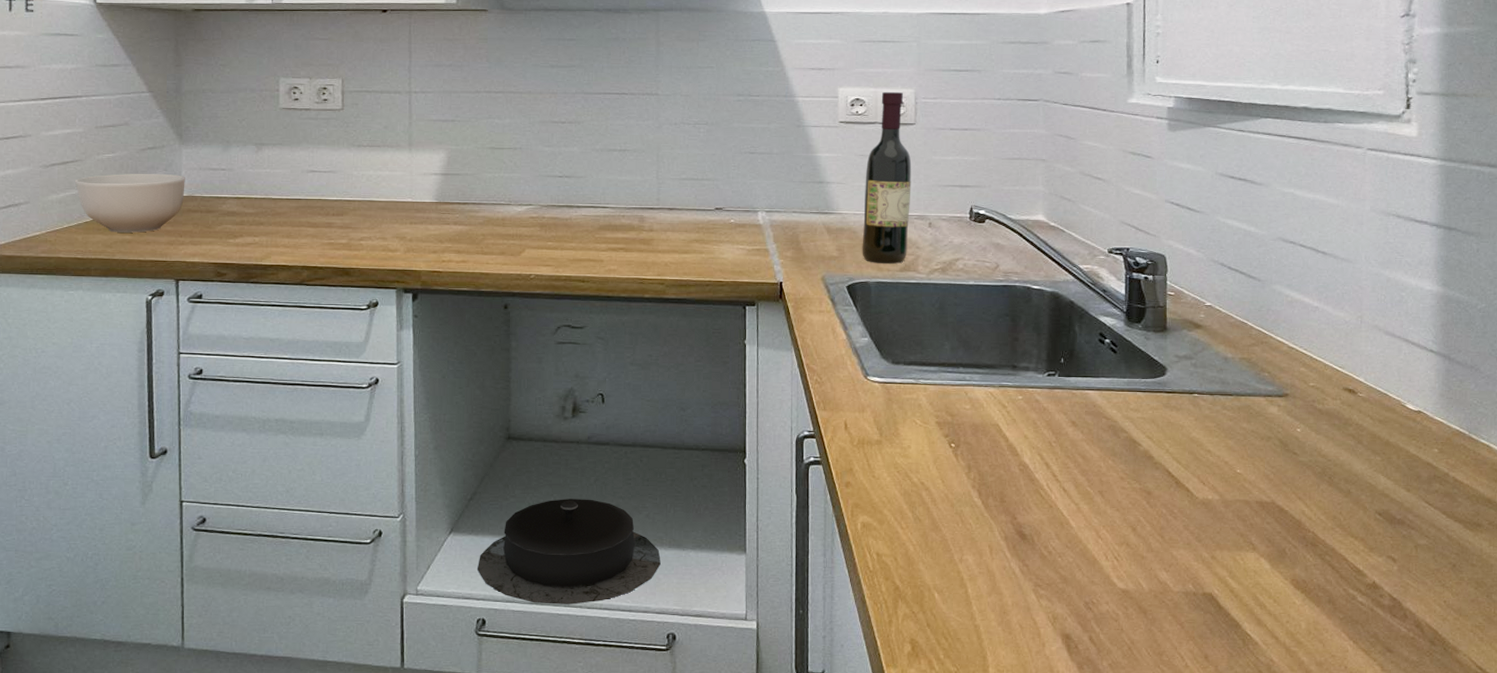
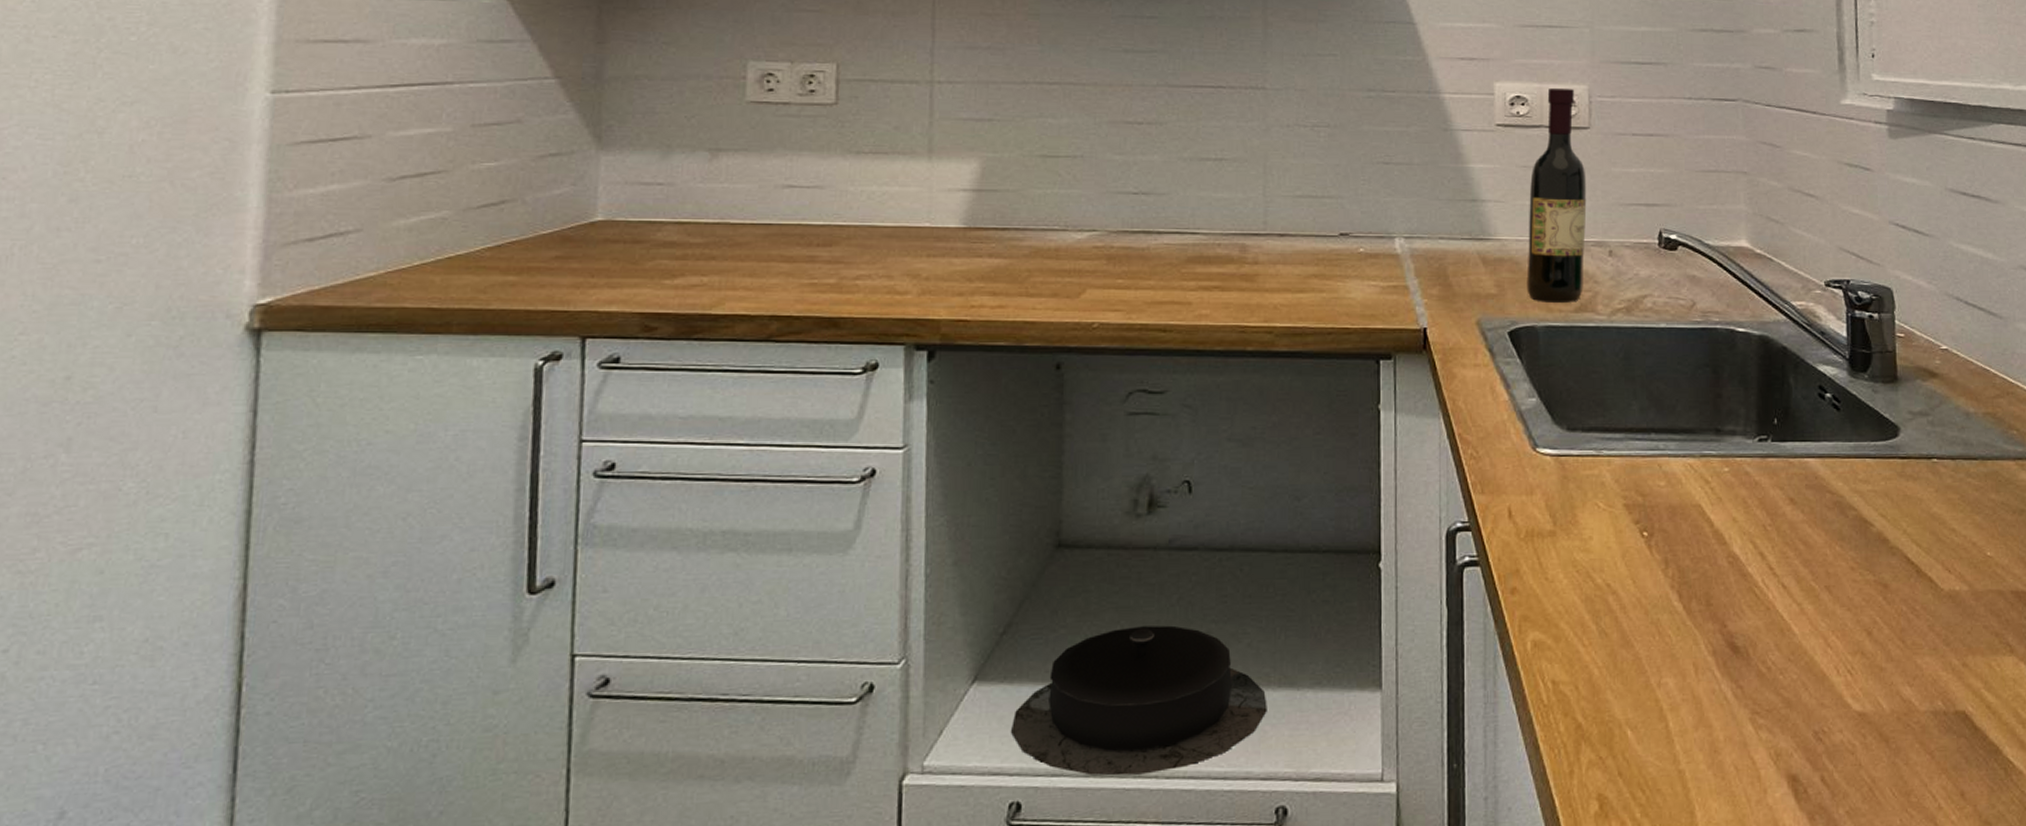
bowl: present [74,173,185,233] -> none [434,189,603,272]

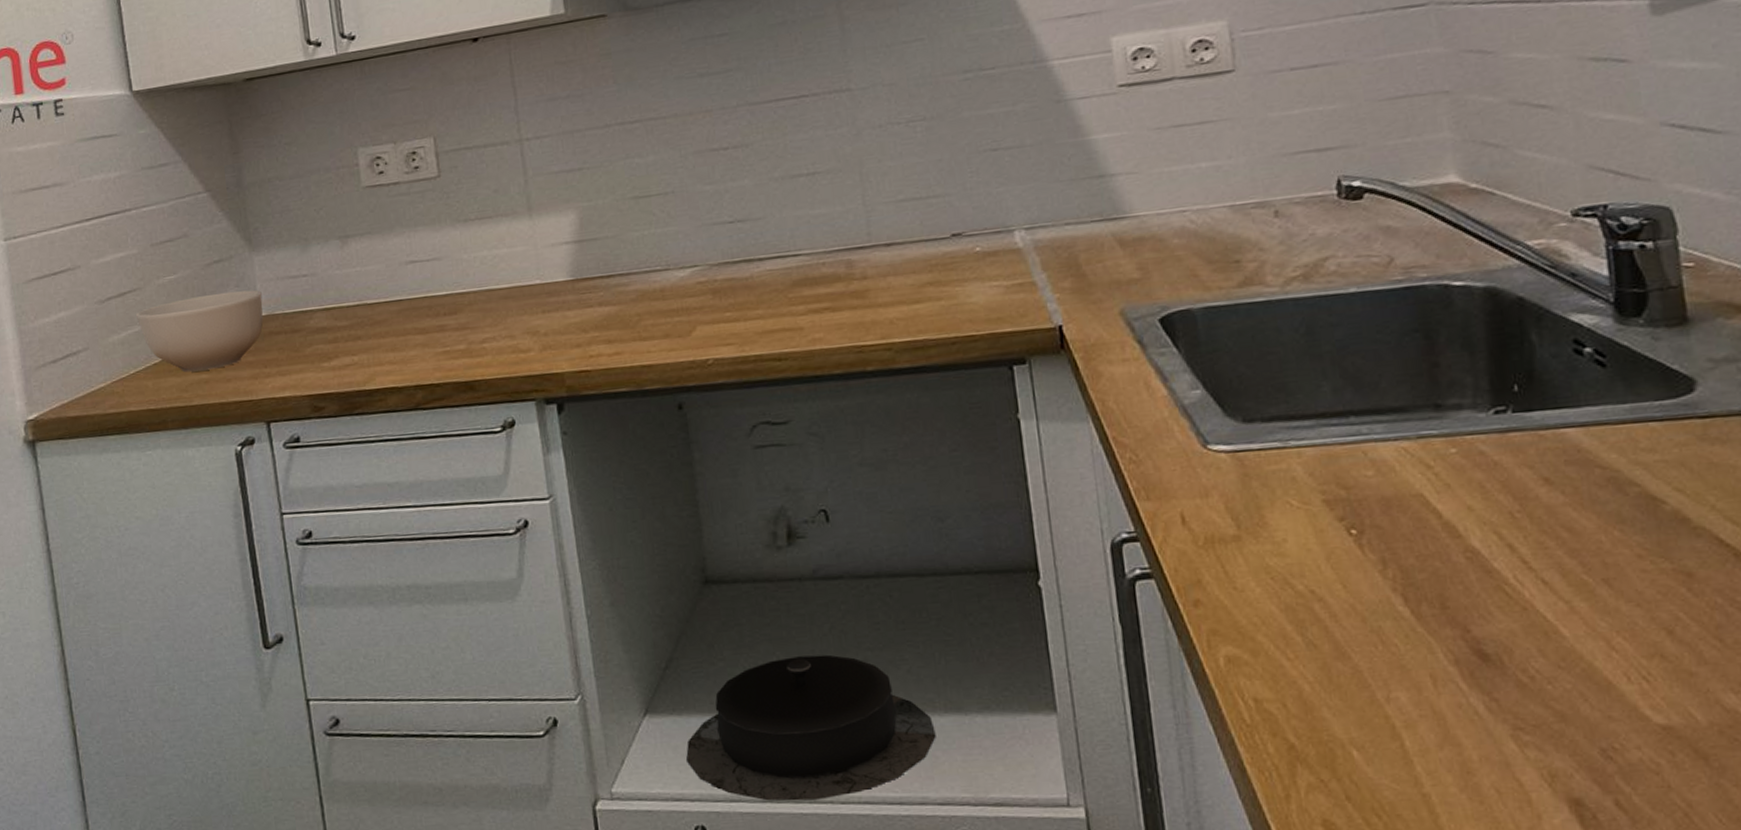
bowl: none [434,189,603,272] -> present [135,290,264,373]
wine bottle: present [1527,88,1587,304] -> none [1166,28,1246,281]

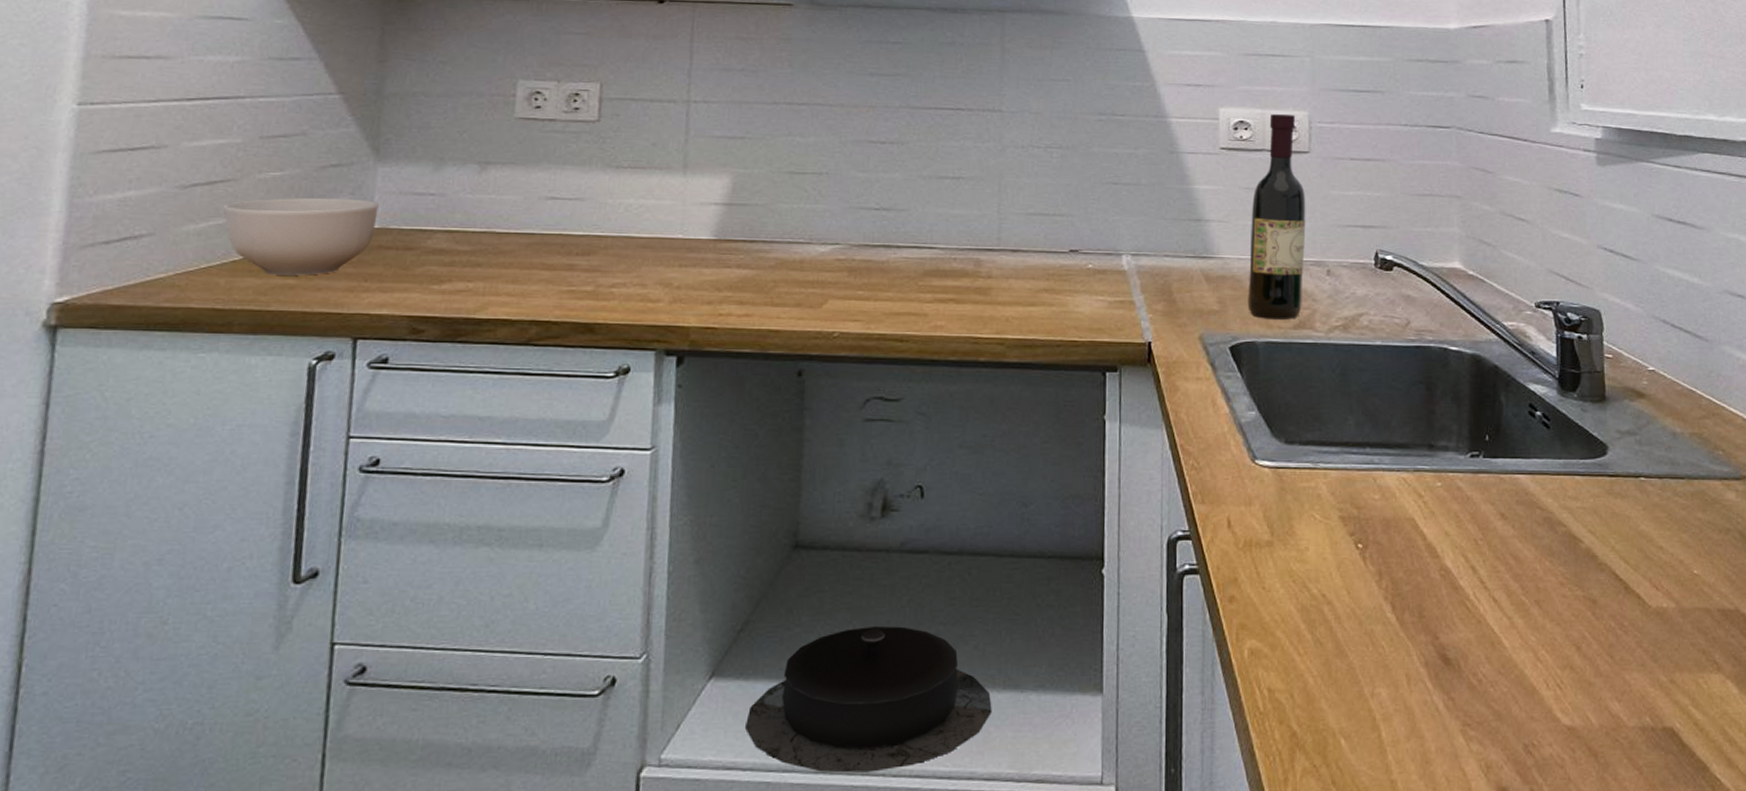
wine bottle: none [1166,28,1246,281] -> present [1248,114,1306,321]

